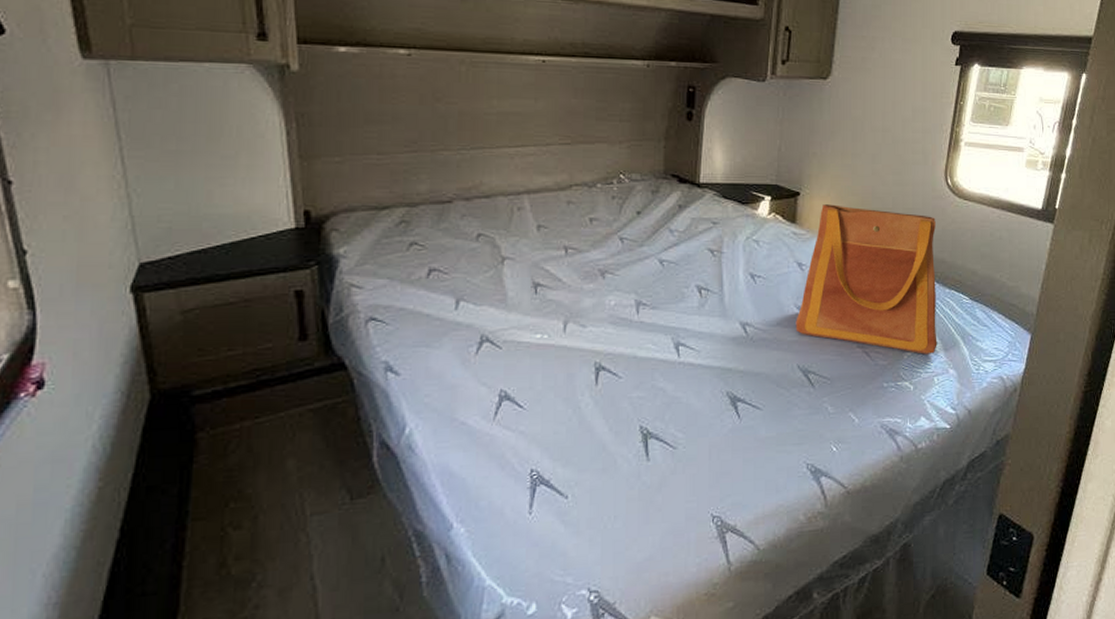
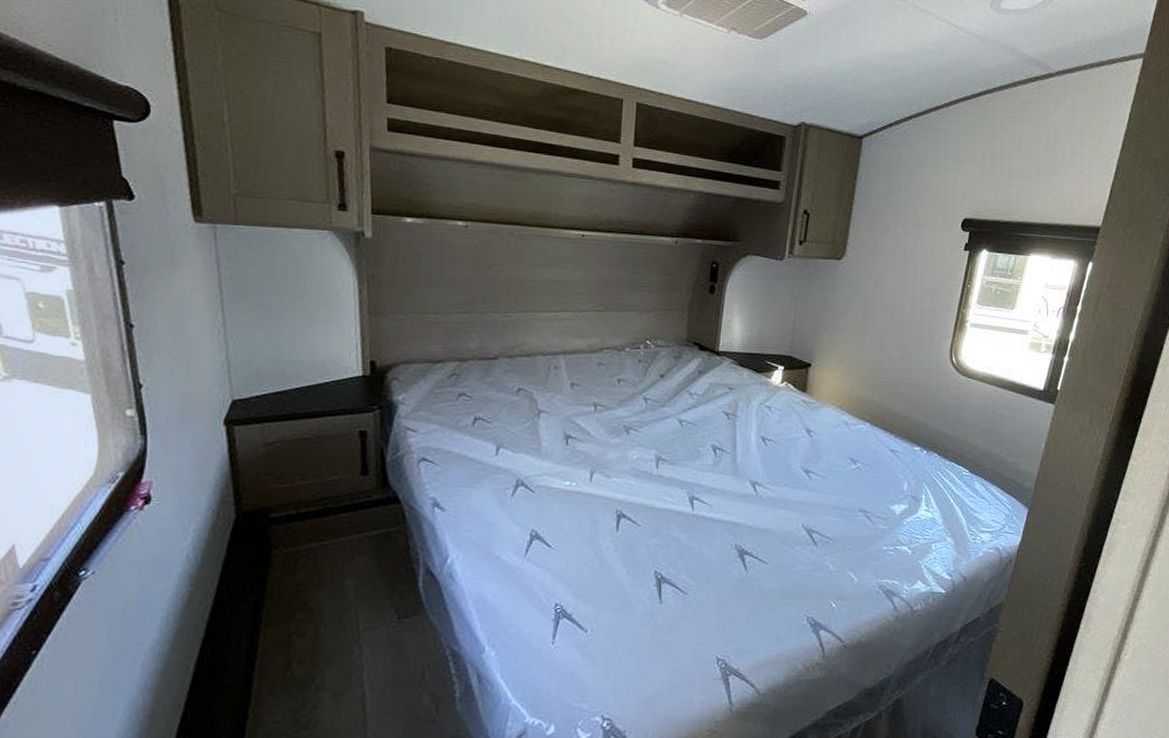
tote bag: present [795,204,937,354] -> none [802,376,939,522]

